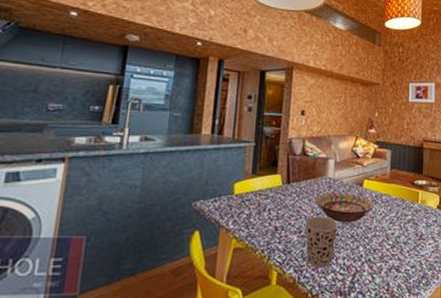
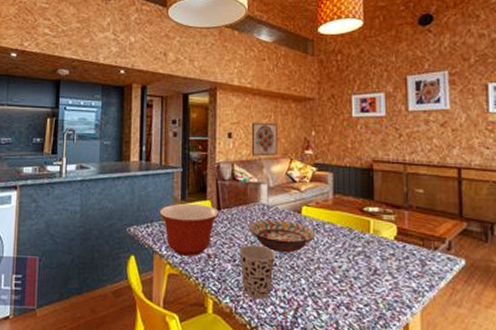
mixing bowl: none [228,177,288,229] -> present [159,203,219,256]
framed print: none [322,102,346,134] -> present [251,122,277,157]

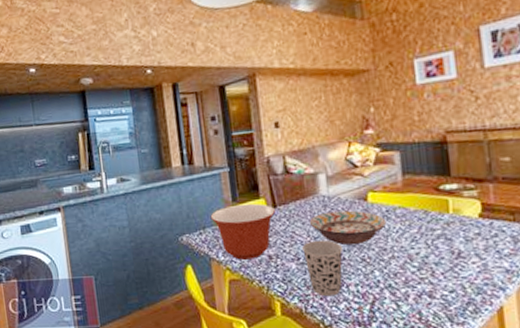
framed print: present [251,122,277,157] -> none [300,105,333,145]

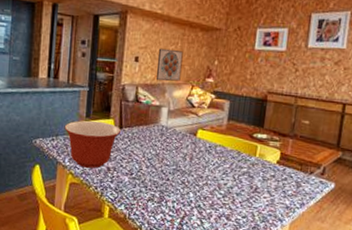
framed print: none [300,105,333,145] -> present [156,48,183,82]
cup: present [302,240,343,297] -> none [136,161,169,208]
decorative bowl: present [309,210,387,246] -> none [146,139,208,170]

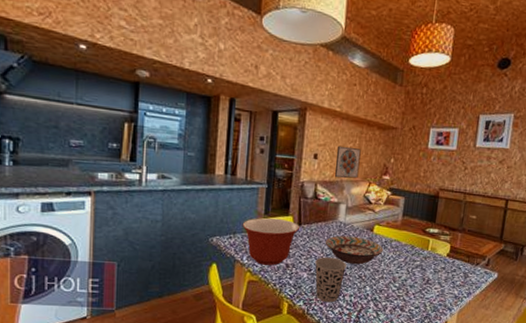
cup: none [136,161,169,208] -> present [315,257,346,303]
decorative bowl: none [146,139,208,170] -> present [325,235,384,265]

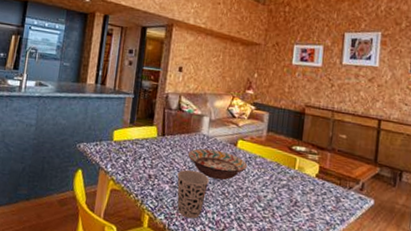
mixing bowl: present [242,217,300,266] -> none [108,126,163,175]
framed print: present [335,145,361,179] -> none [199,60,225,92]

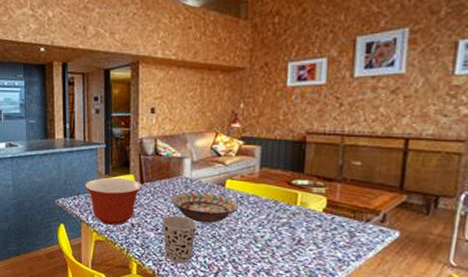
mixing bowl: none [108,126,163,175] -> present [84,177,142,225]

